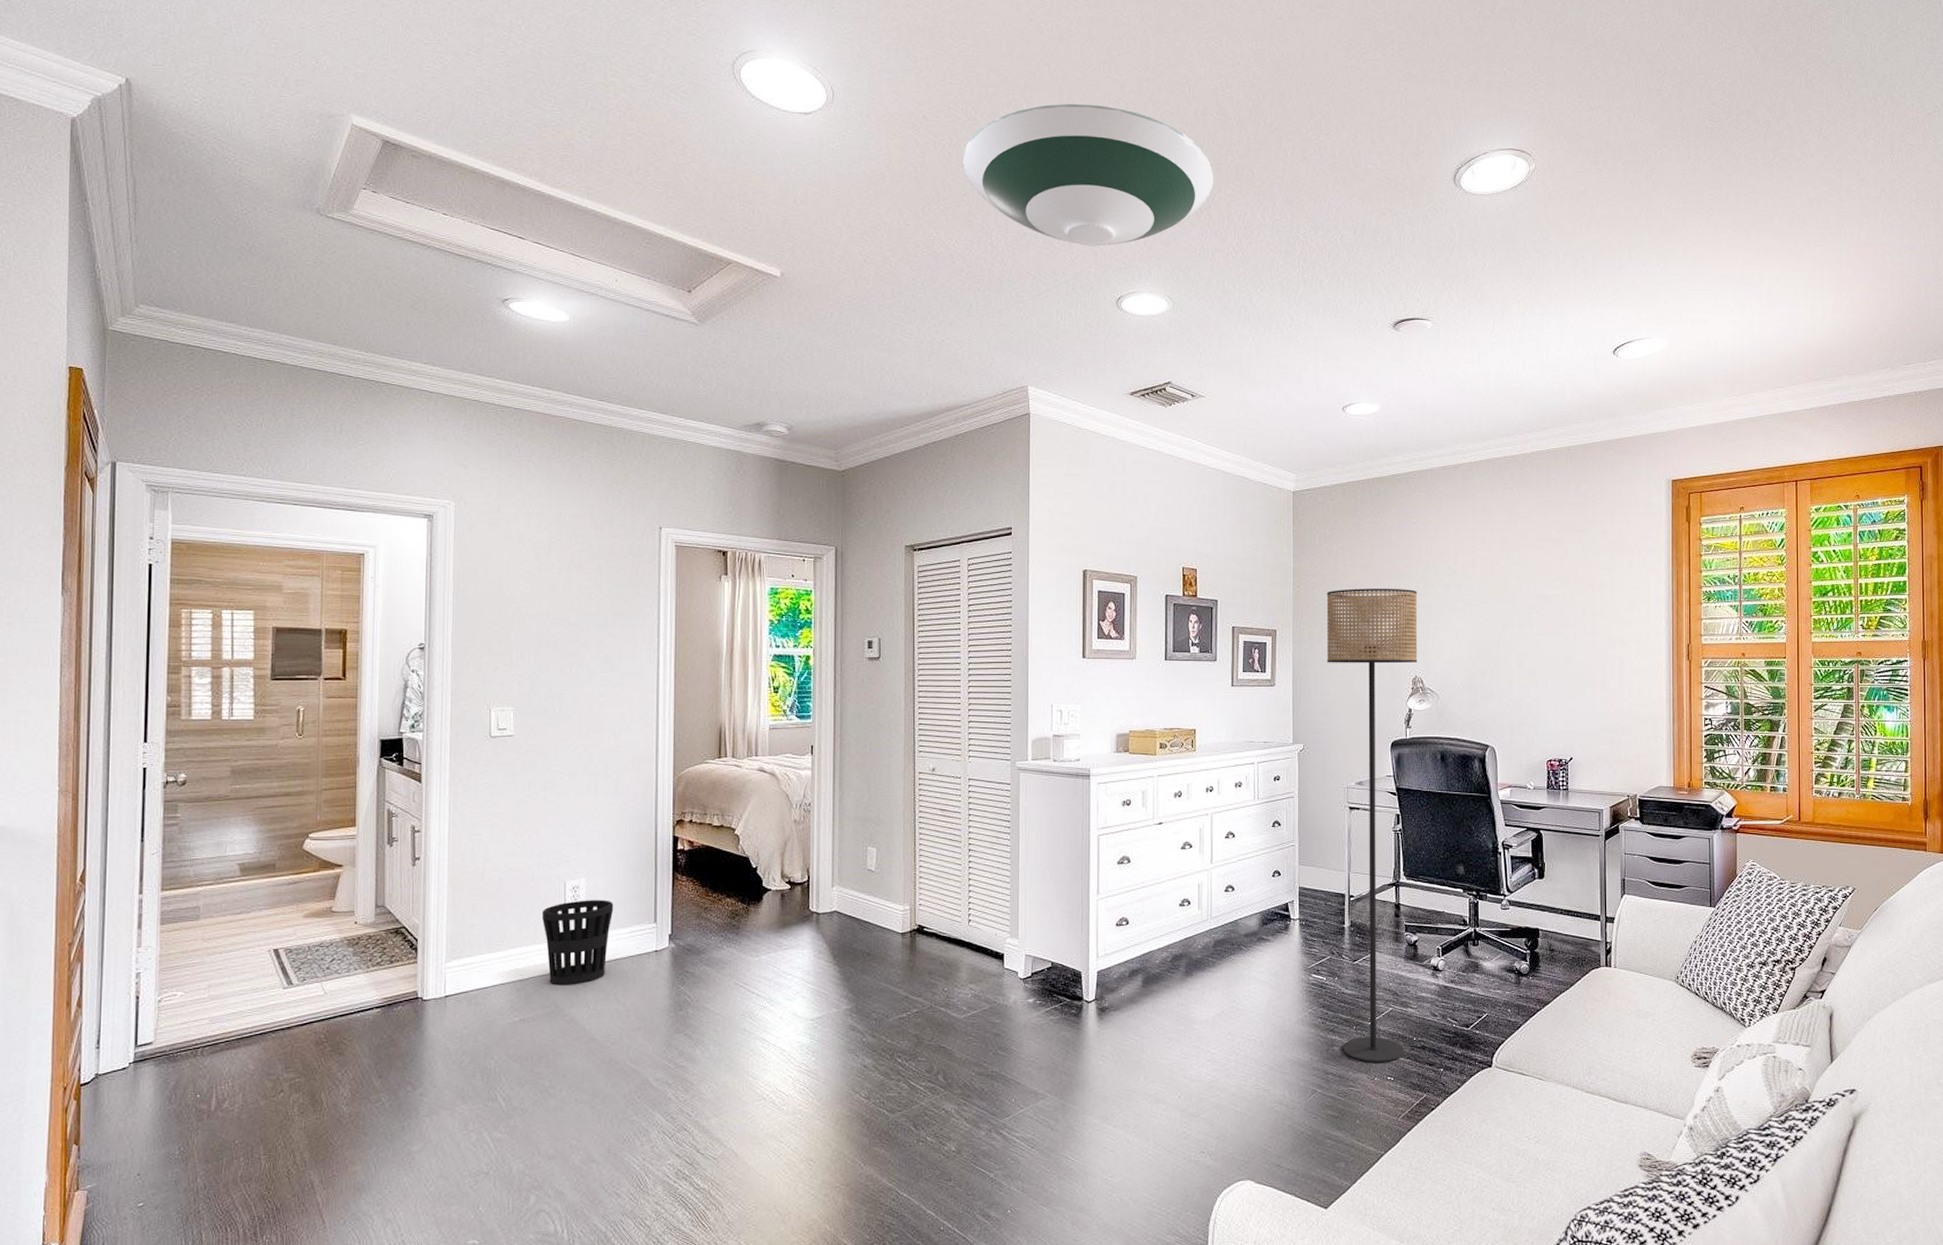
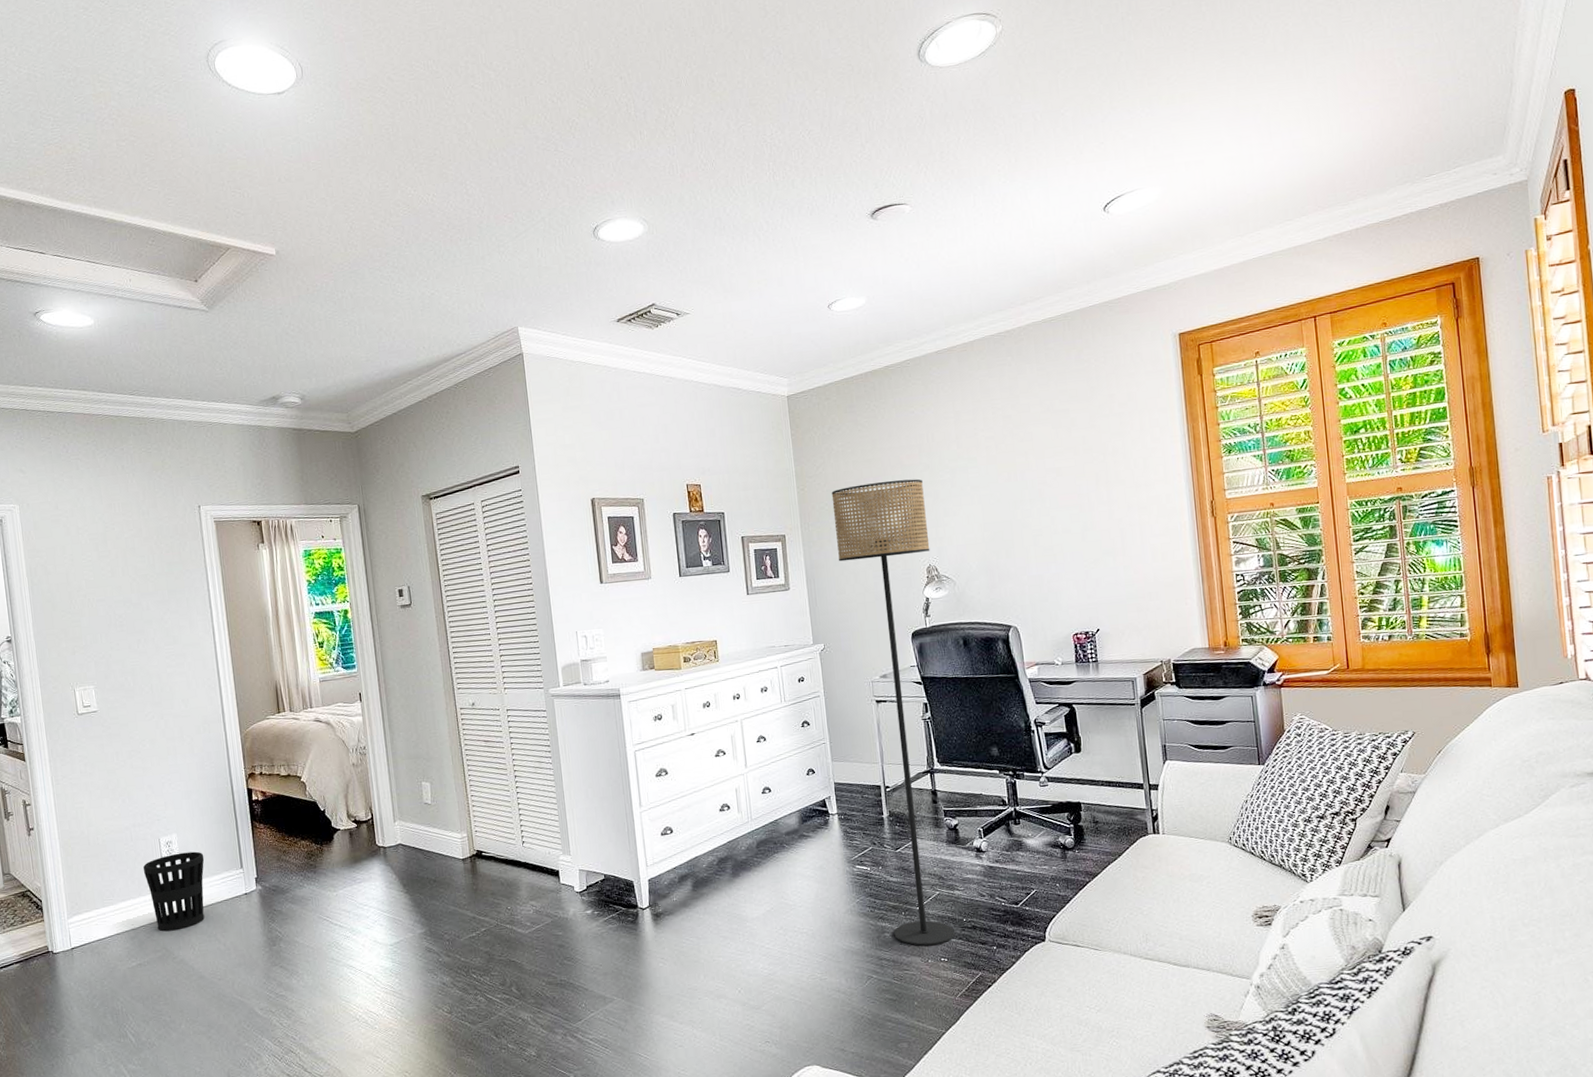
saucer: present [962,104,1214,247] -> none [429,38,676,181]

